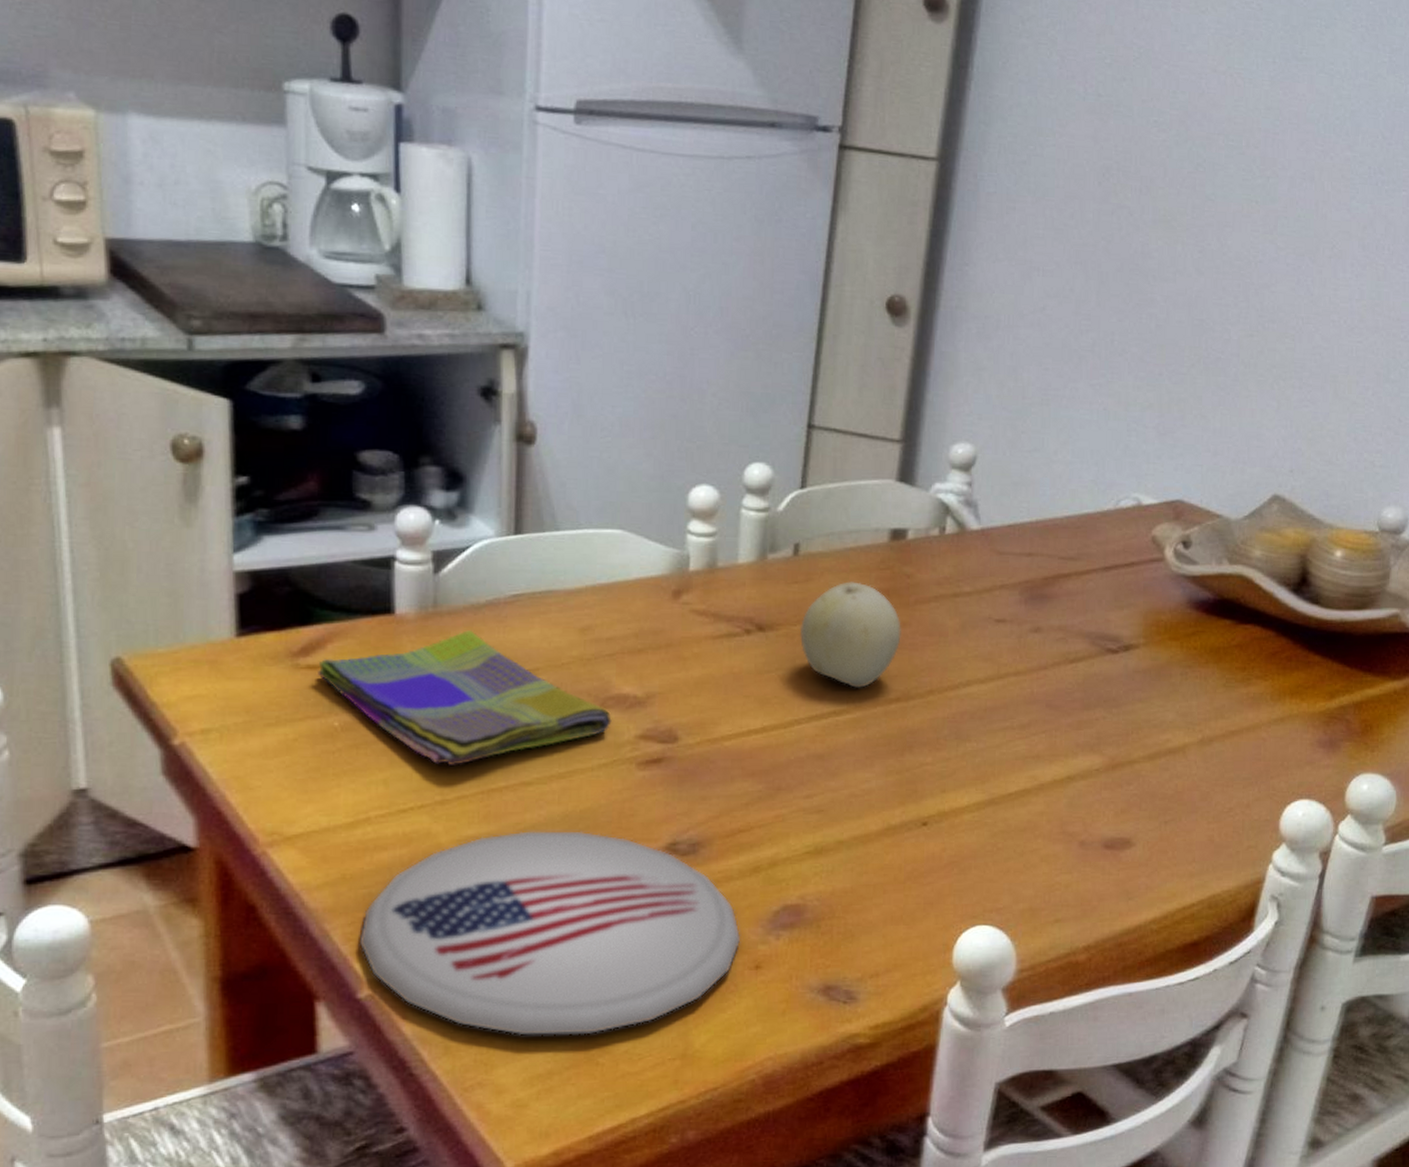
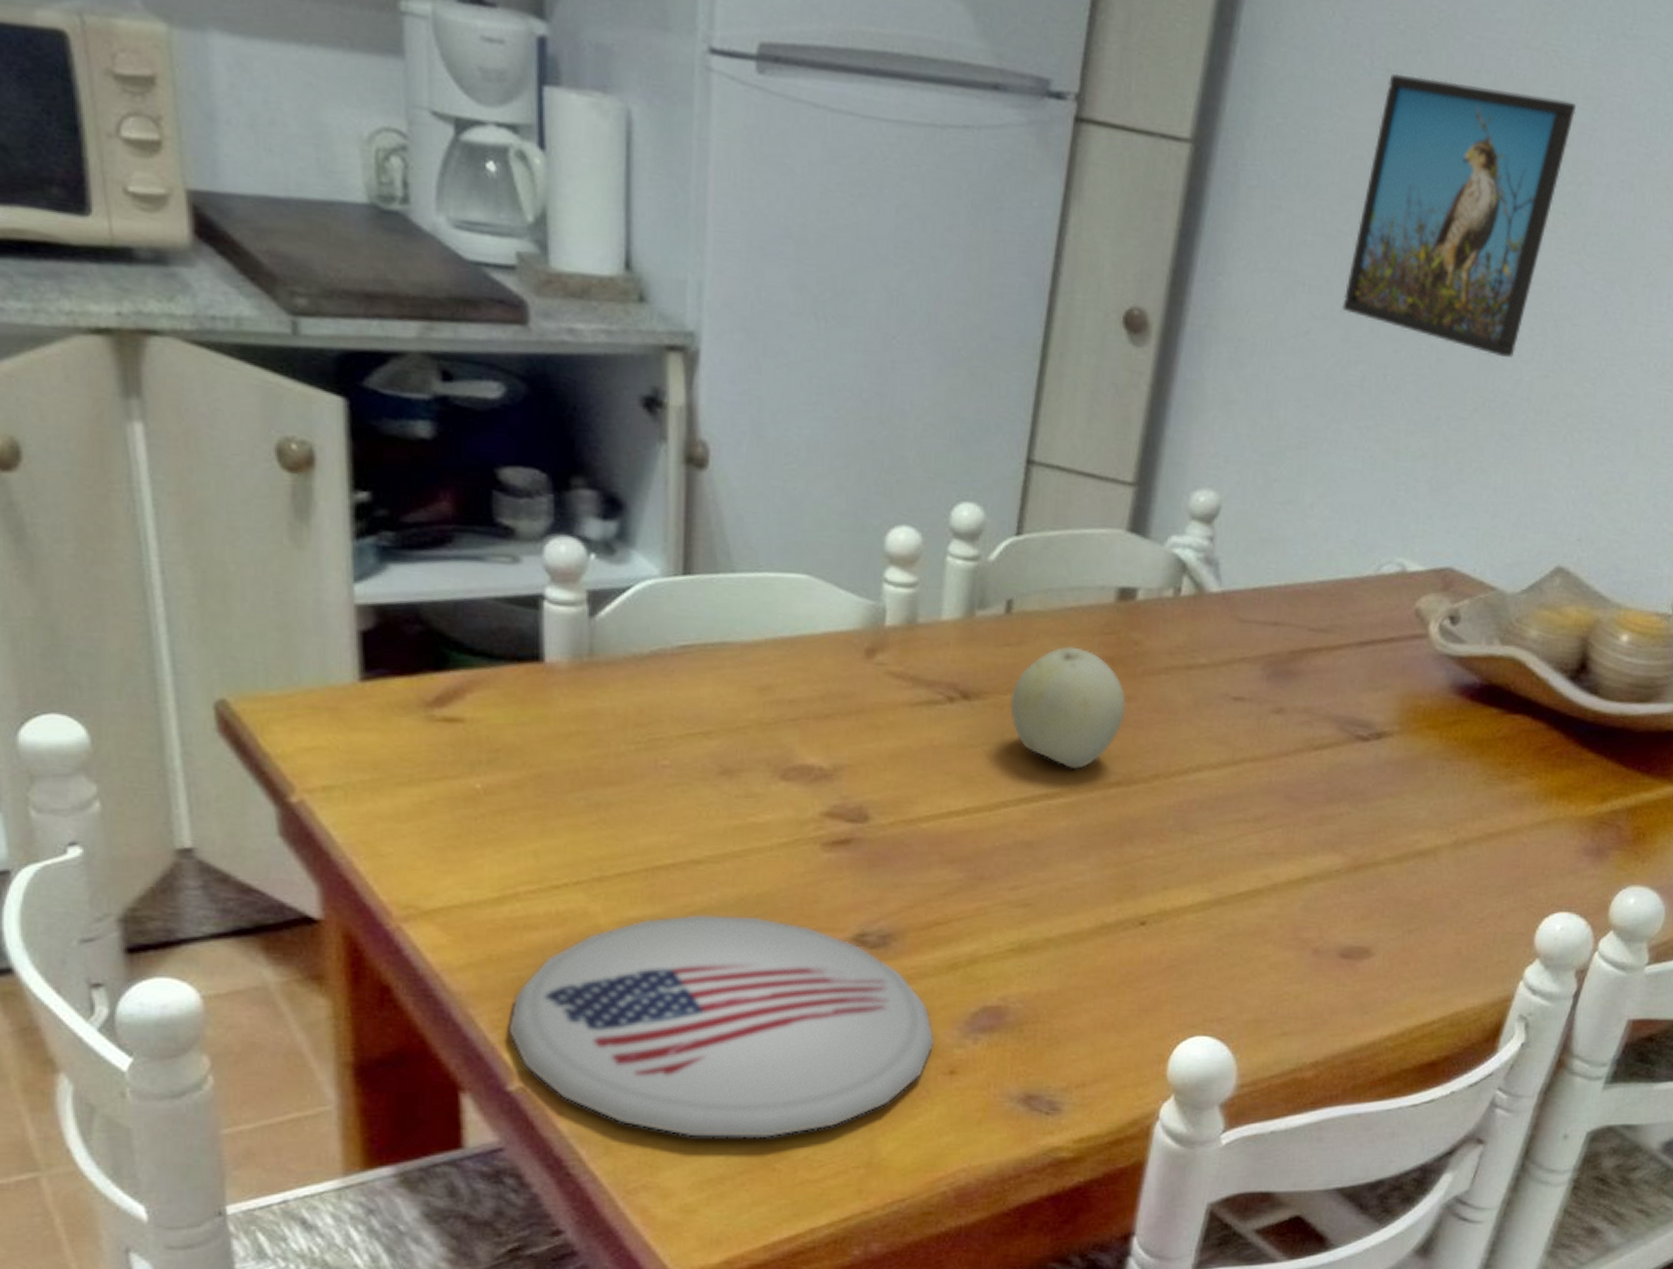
dish towel: present [318,629,612,765] -> none [456,683,794,838]
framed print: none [1072,97,1260,321] -> present [1342,73,1577,357]

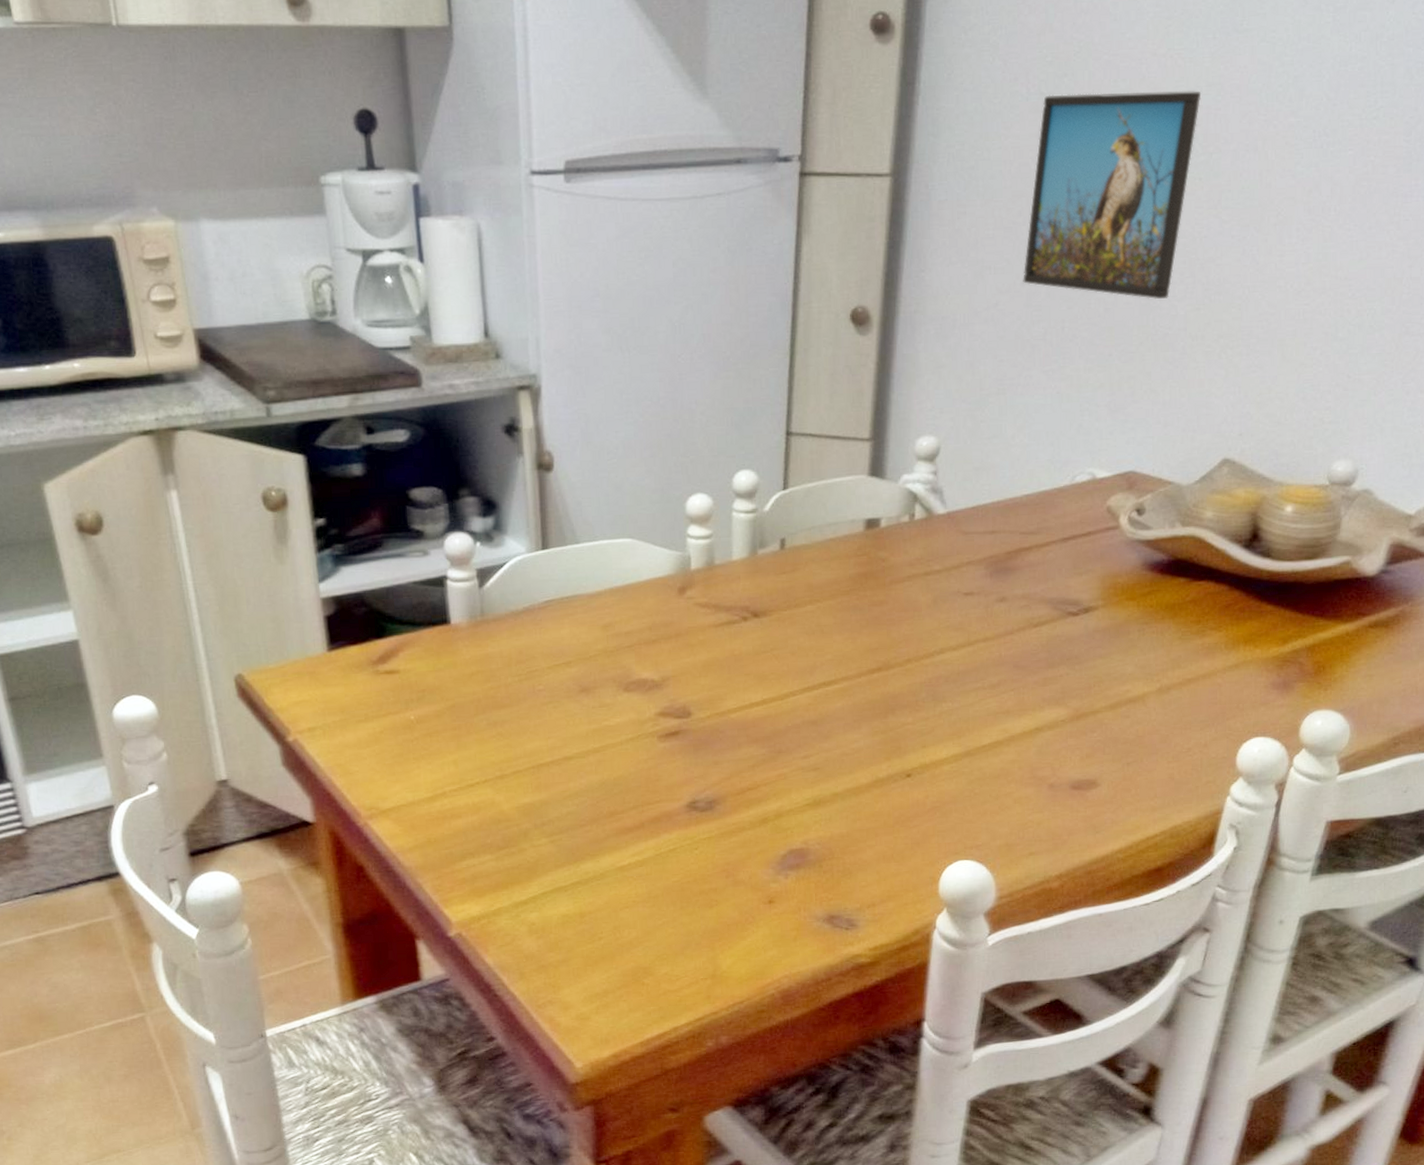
plate: present [508,914,935,1137] -> none [445,795,756,963]
fruit: present [1010,646,1126,769] -> none [789,568,880,661]

